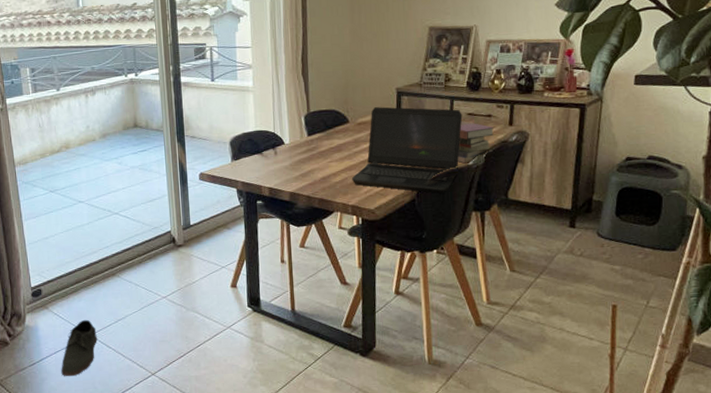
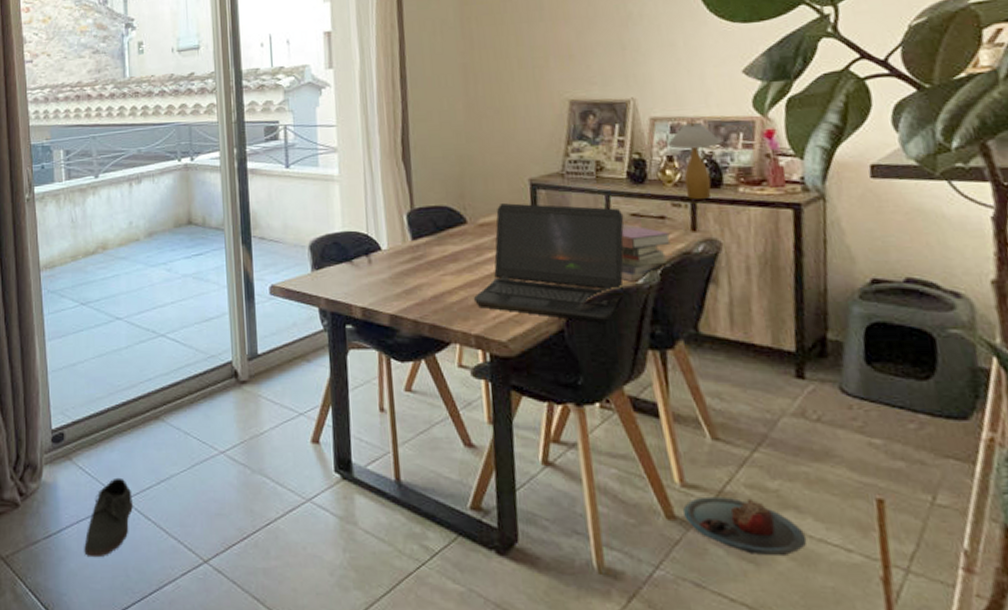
pet bowl: none [488,309,565,345] -> present [683,496,807,555]
table lamp: none [497,40,536,103] -> present [667,117,723,200]

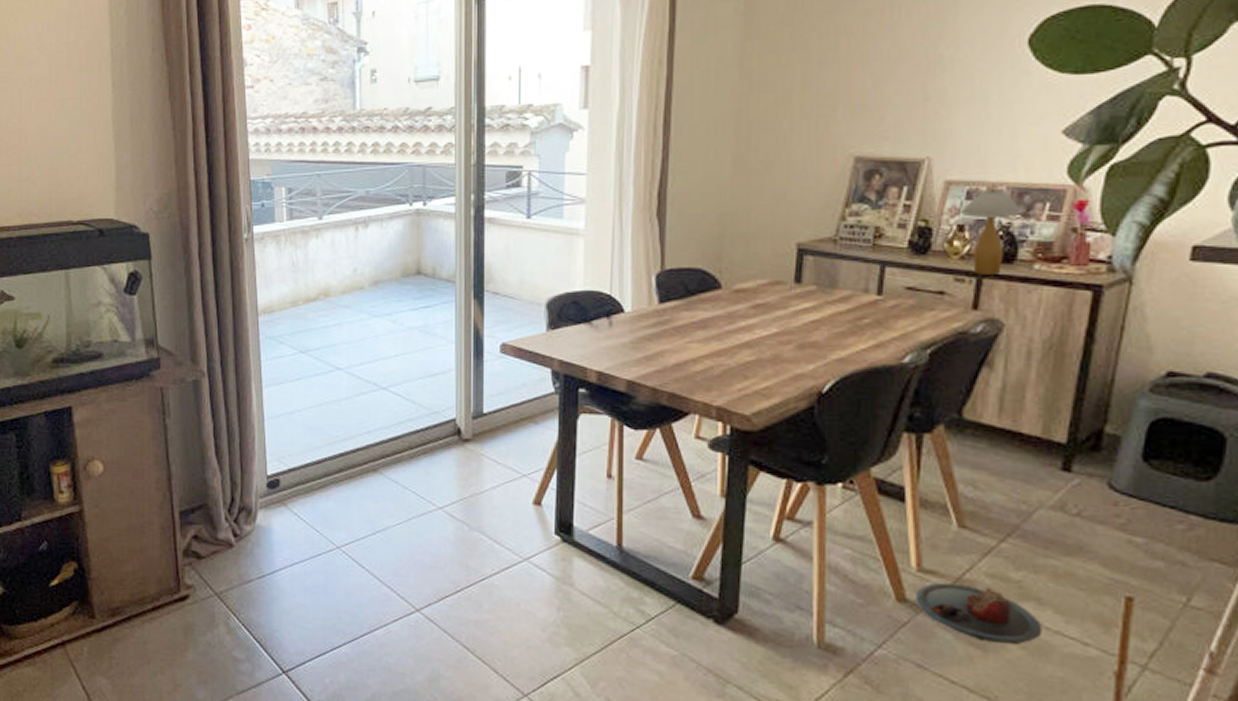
shoe: present [84,477,133,558] -> none [297,525,347,600]
laptop computer: present [473,203,624,323] -> none [719,269,898,402]
books: present [620,224,672,282] -> none [885,298,947,361]

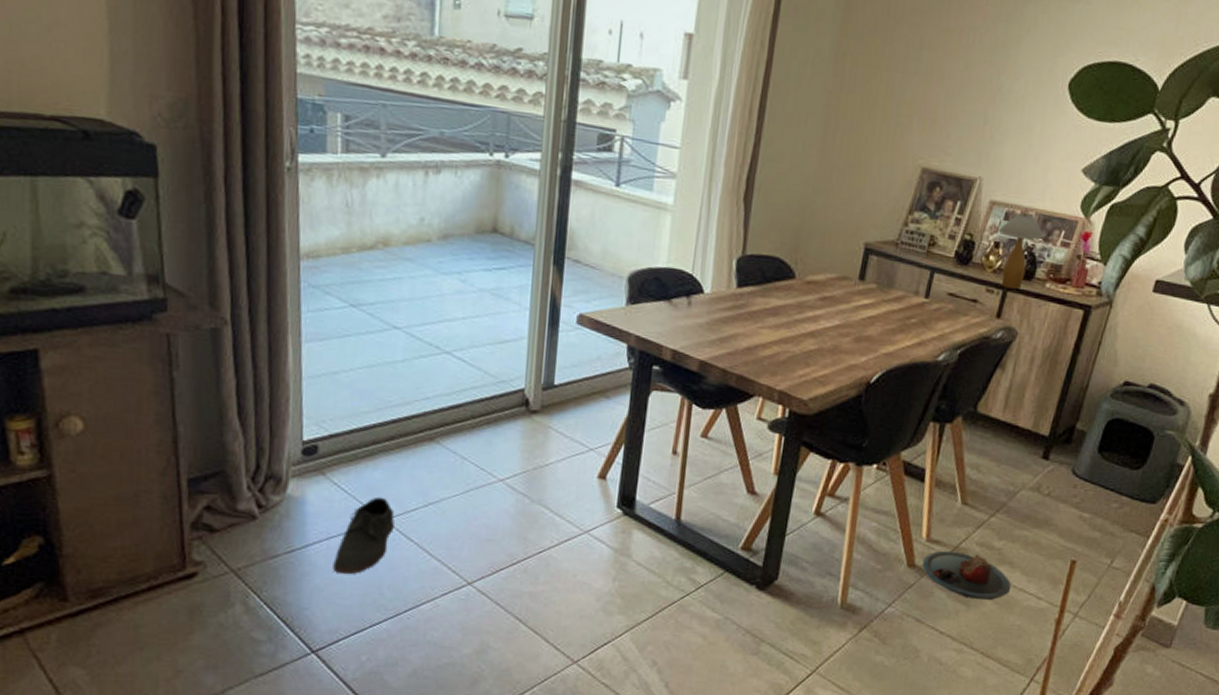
shoe: none [297,525,347,600] -> present [333,496,395,575]

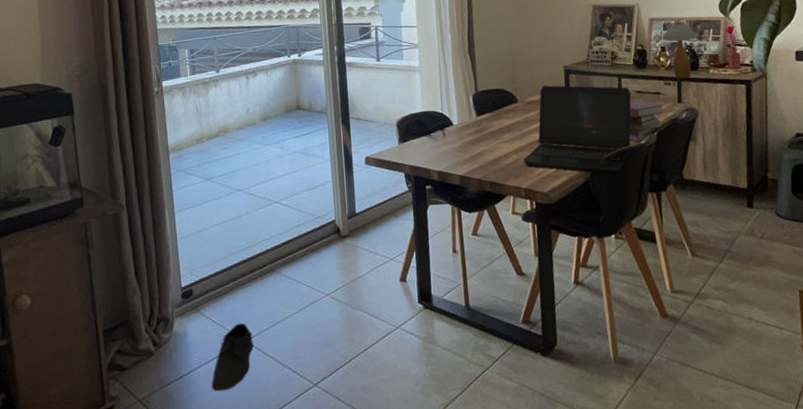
laptop computer: none [784,263,942,393] -> present [523,85,632,175]
pet bowl: present [922,550,1012,600] -> none [673,297,755,338]
books: none [925,302,977,358] -> present [629,99,664,143]

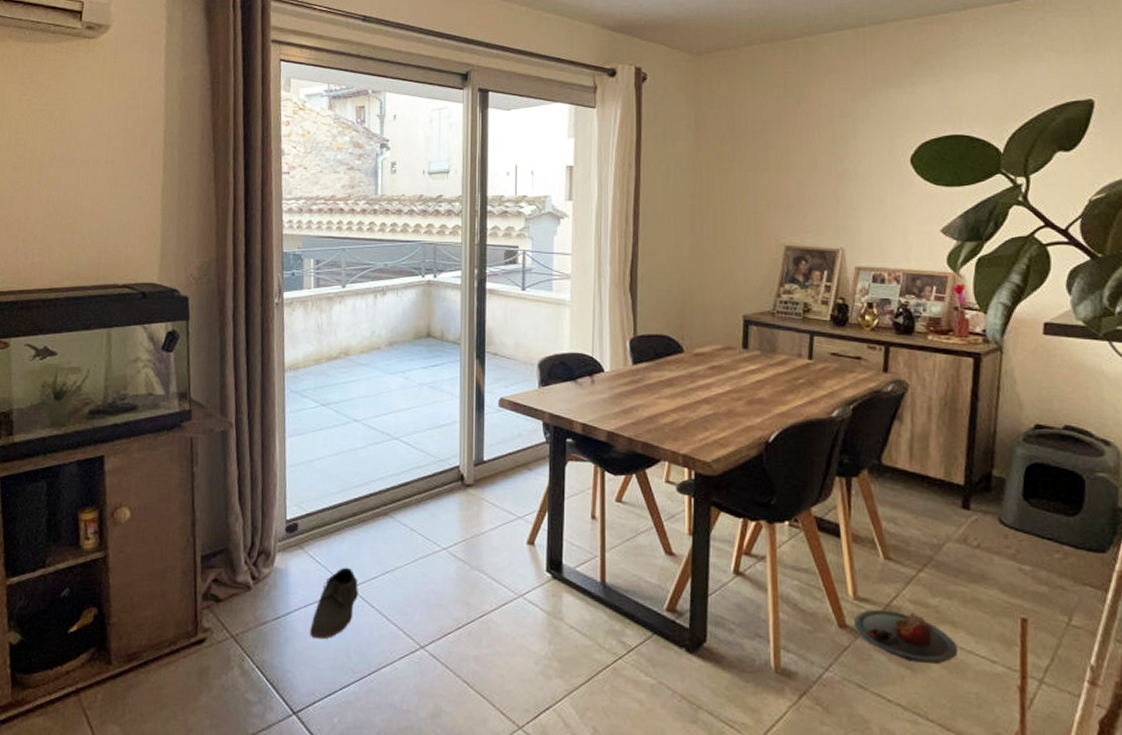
laptop computer: present [523,85,632,175] -> none [684,336,825,450]
books: present [629,99,664,143] -> none [817,362,864,415]
table lamp: present [661,18,699,80] -> none [869,269,918,345]
pet bowl: none [673,297,755,338] -> present [854,609,958,664]

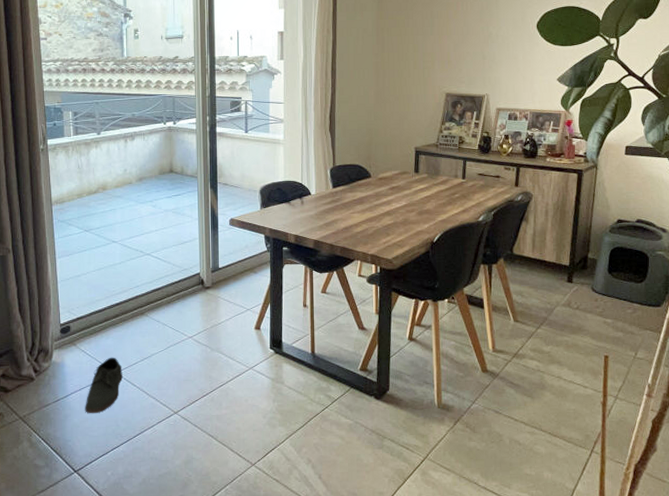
pet bowl: present [854,609,958,664] -> none [493,357,563,392]

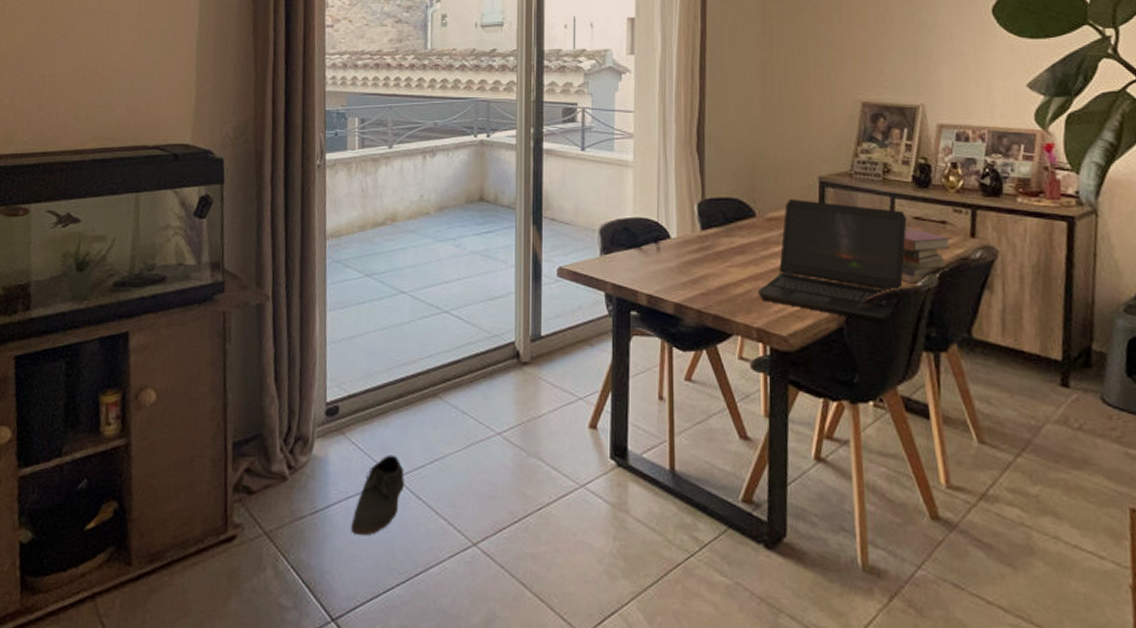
laptop computer: none [371,164,474,247] -> present [757,199,907,323]
books: none [469,180,502,220] -> present [901,227,950,284]

